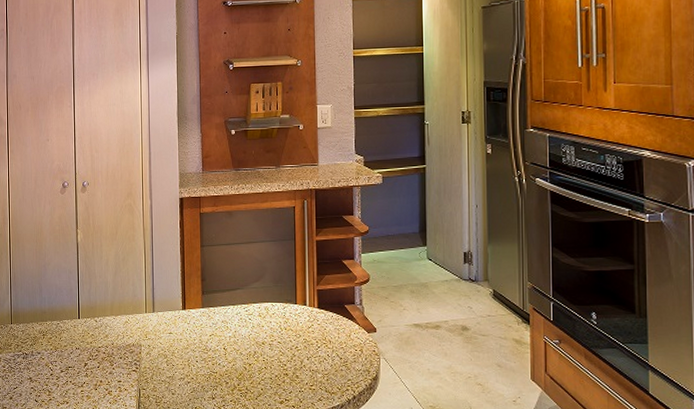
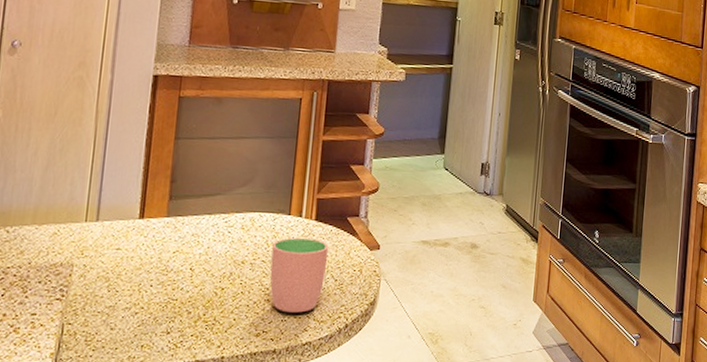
cup: none [285,322,332,385] -> present [270,237,329,313]

